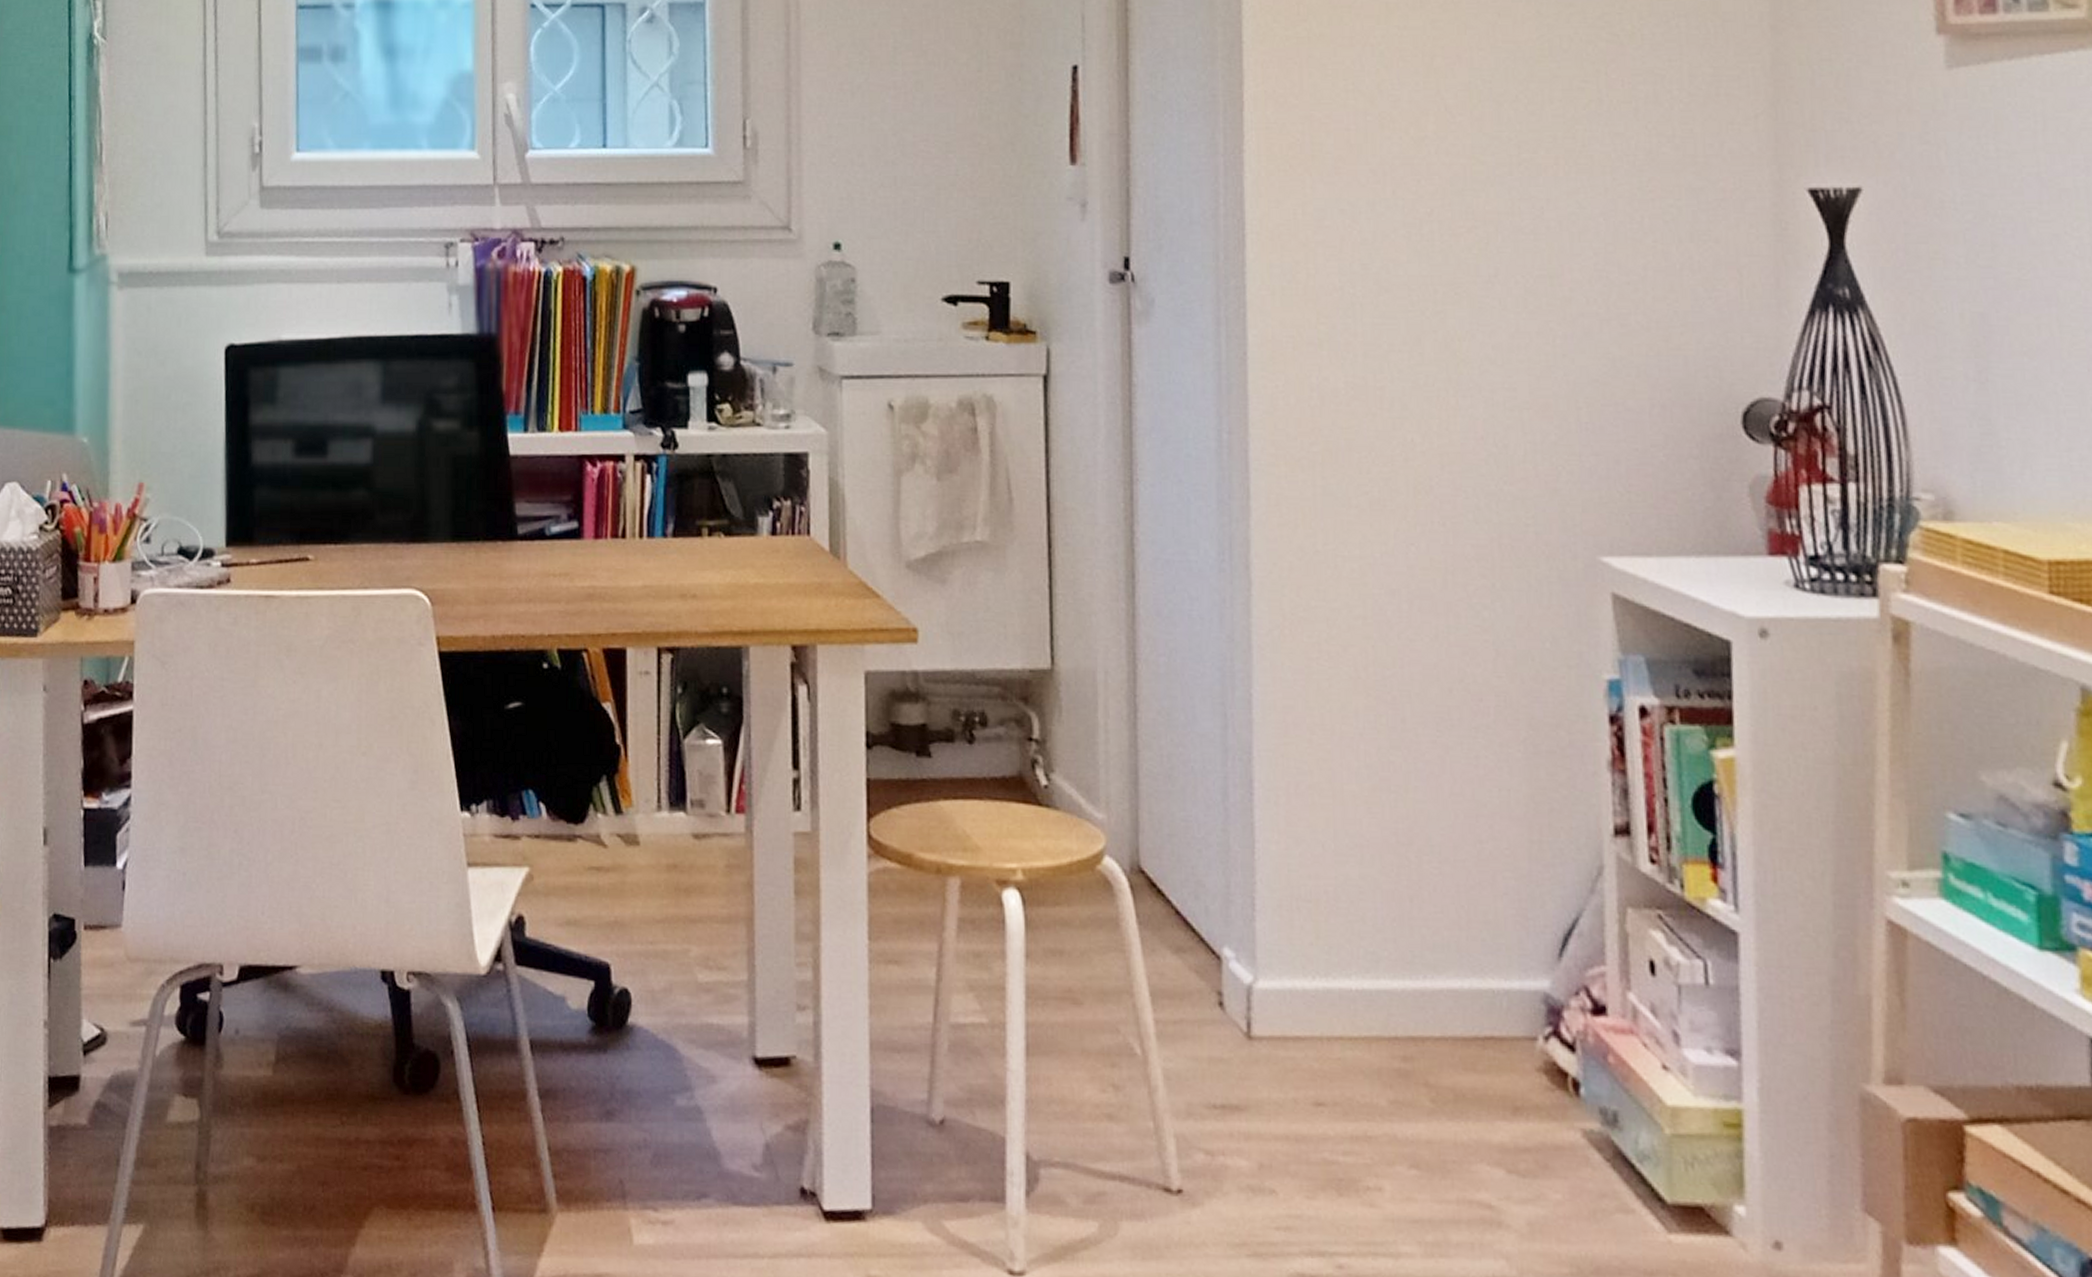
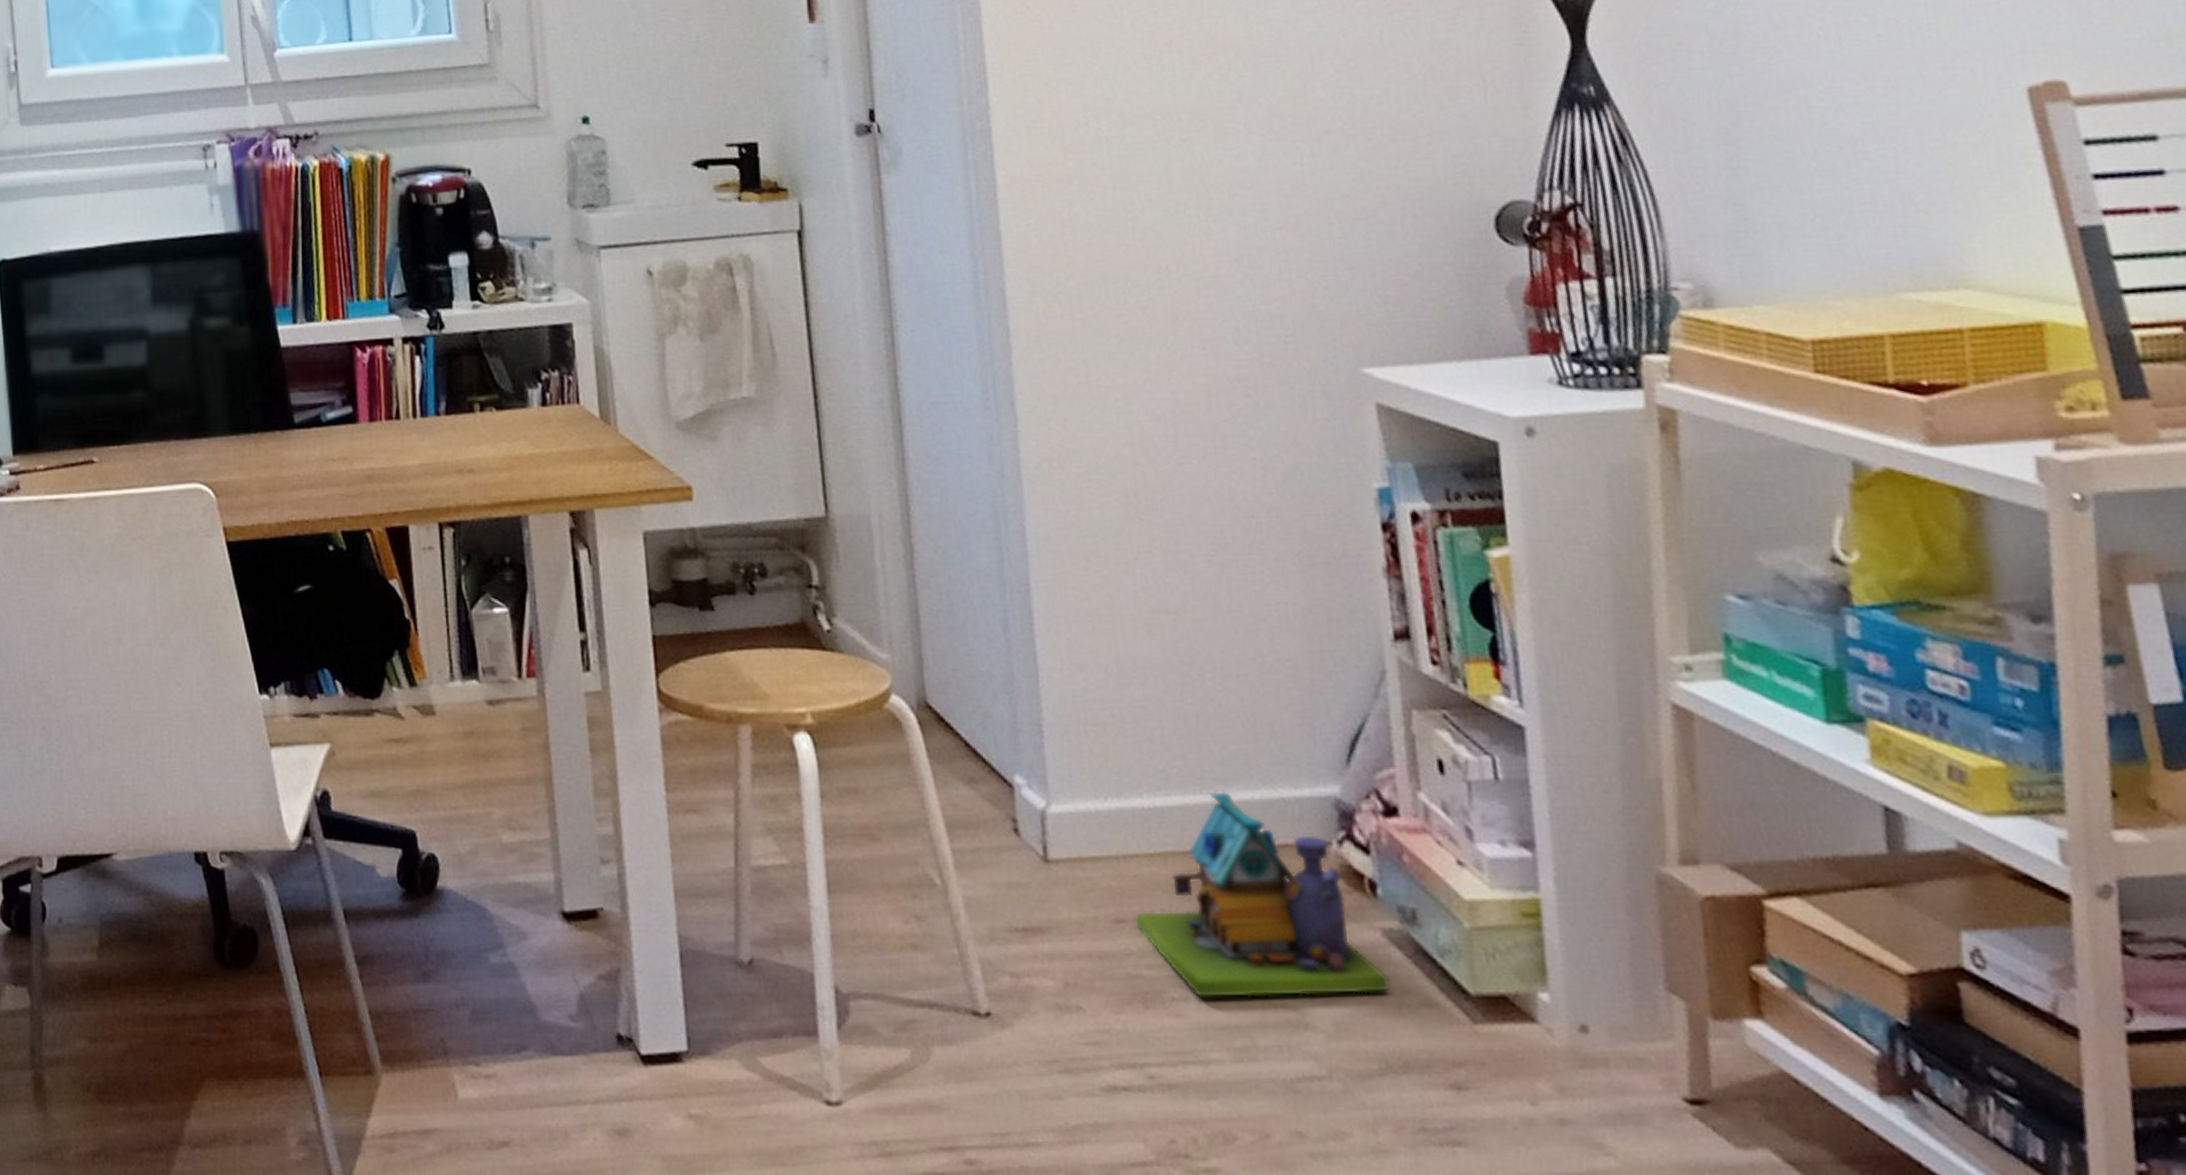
toy house: none [1335,978,1586,1195] -> present [1136,791,1390,997]

